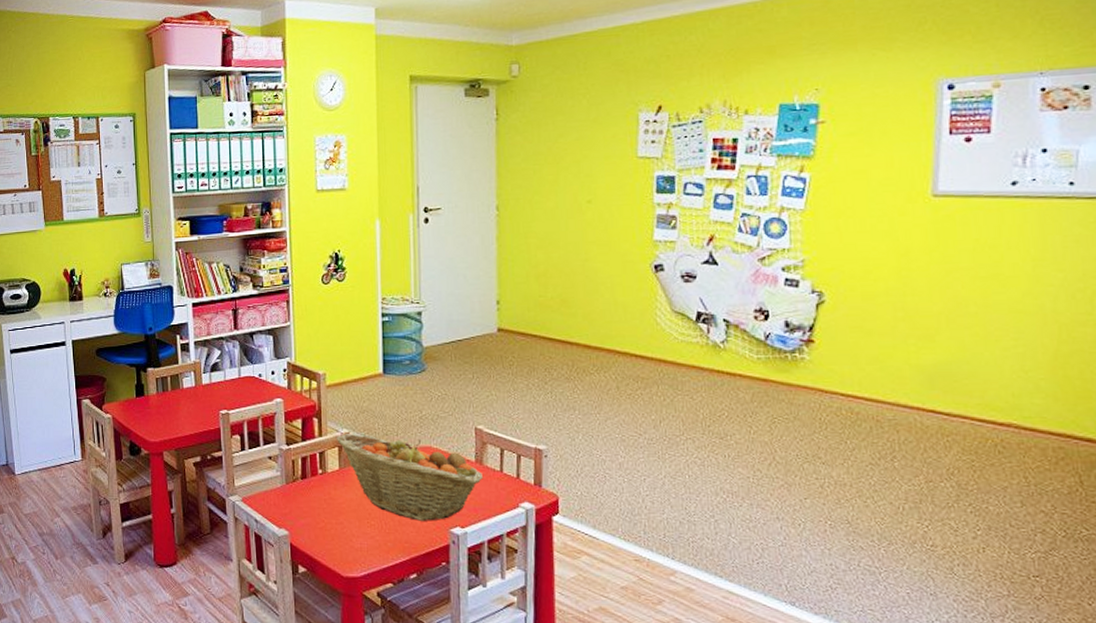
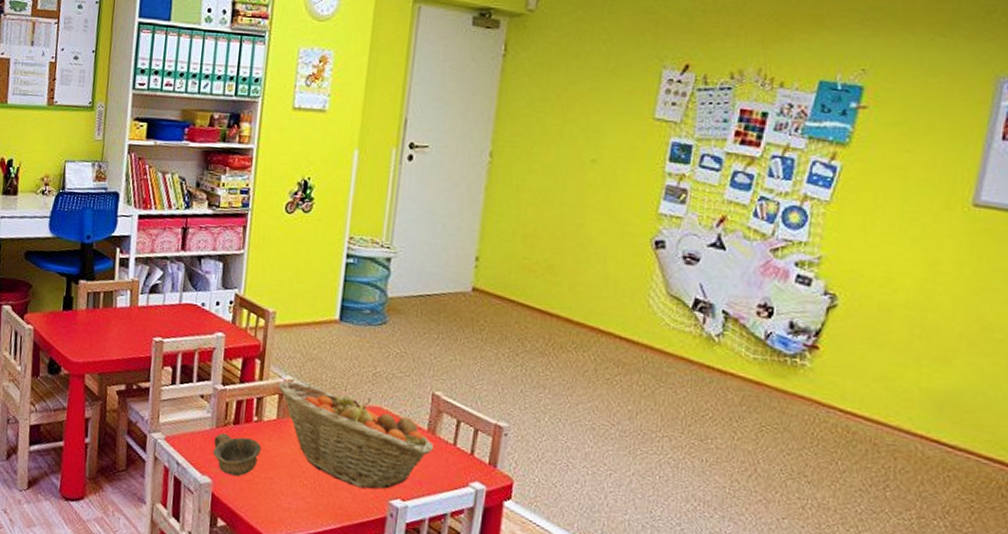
cup: none [286,488,329,526] -> present [213,432,262,477]

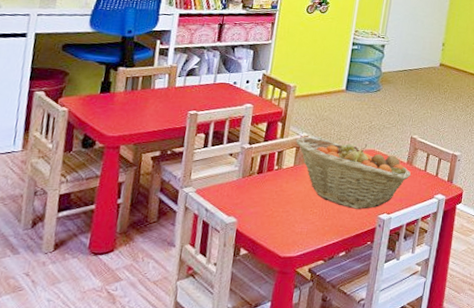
cup: present [213,432,262,477] -> none [239,181,281,214]

